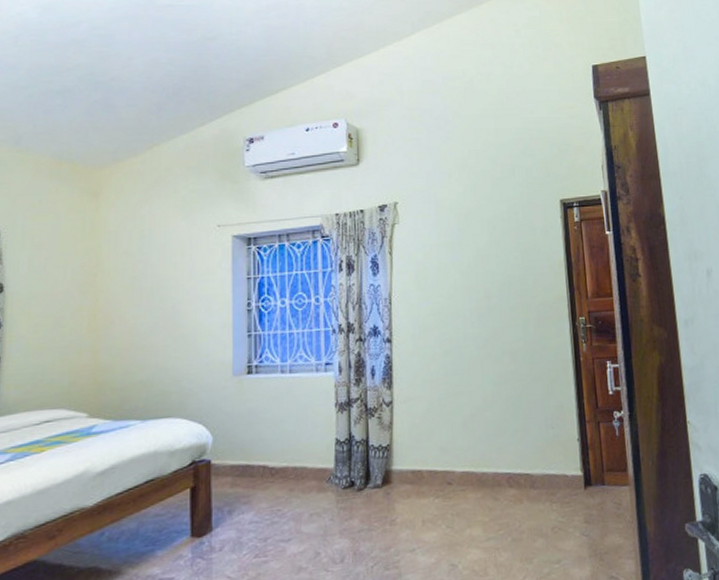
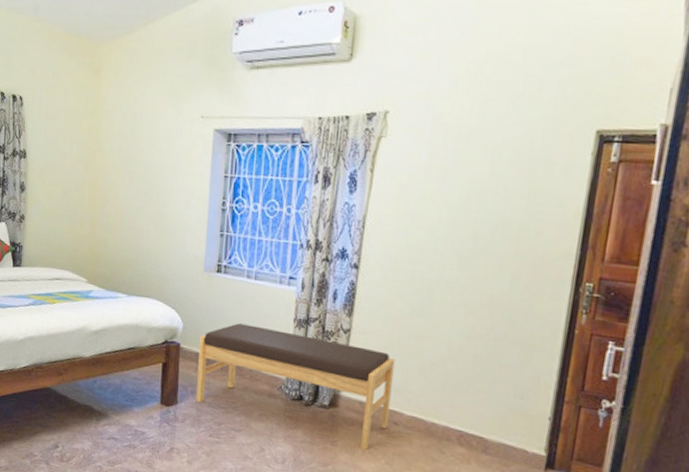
bench: none [233,415,442,522] -> present [196,323,395,451]

